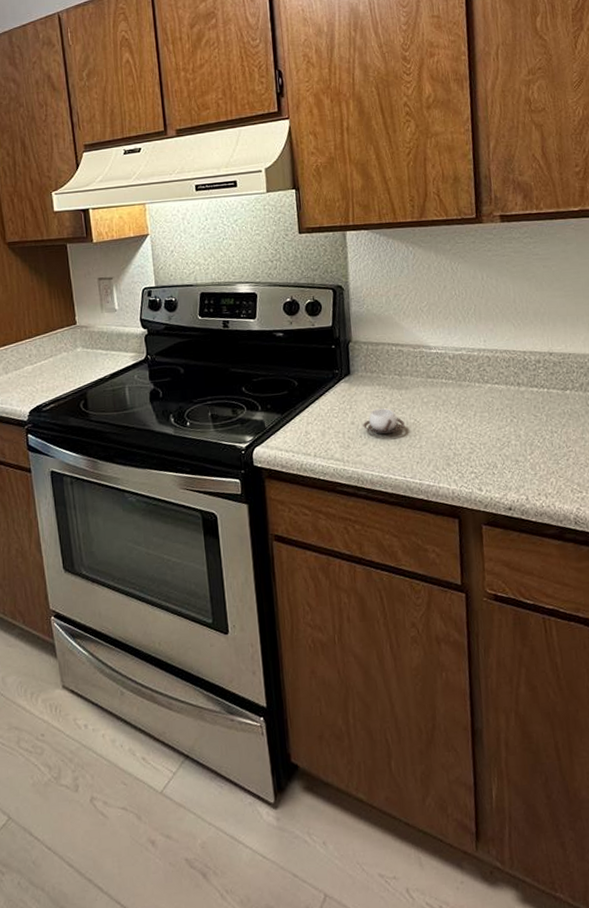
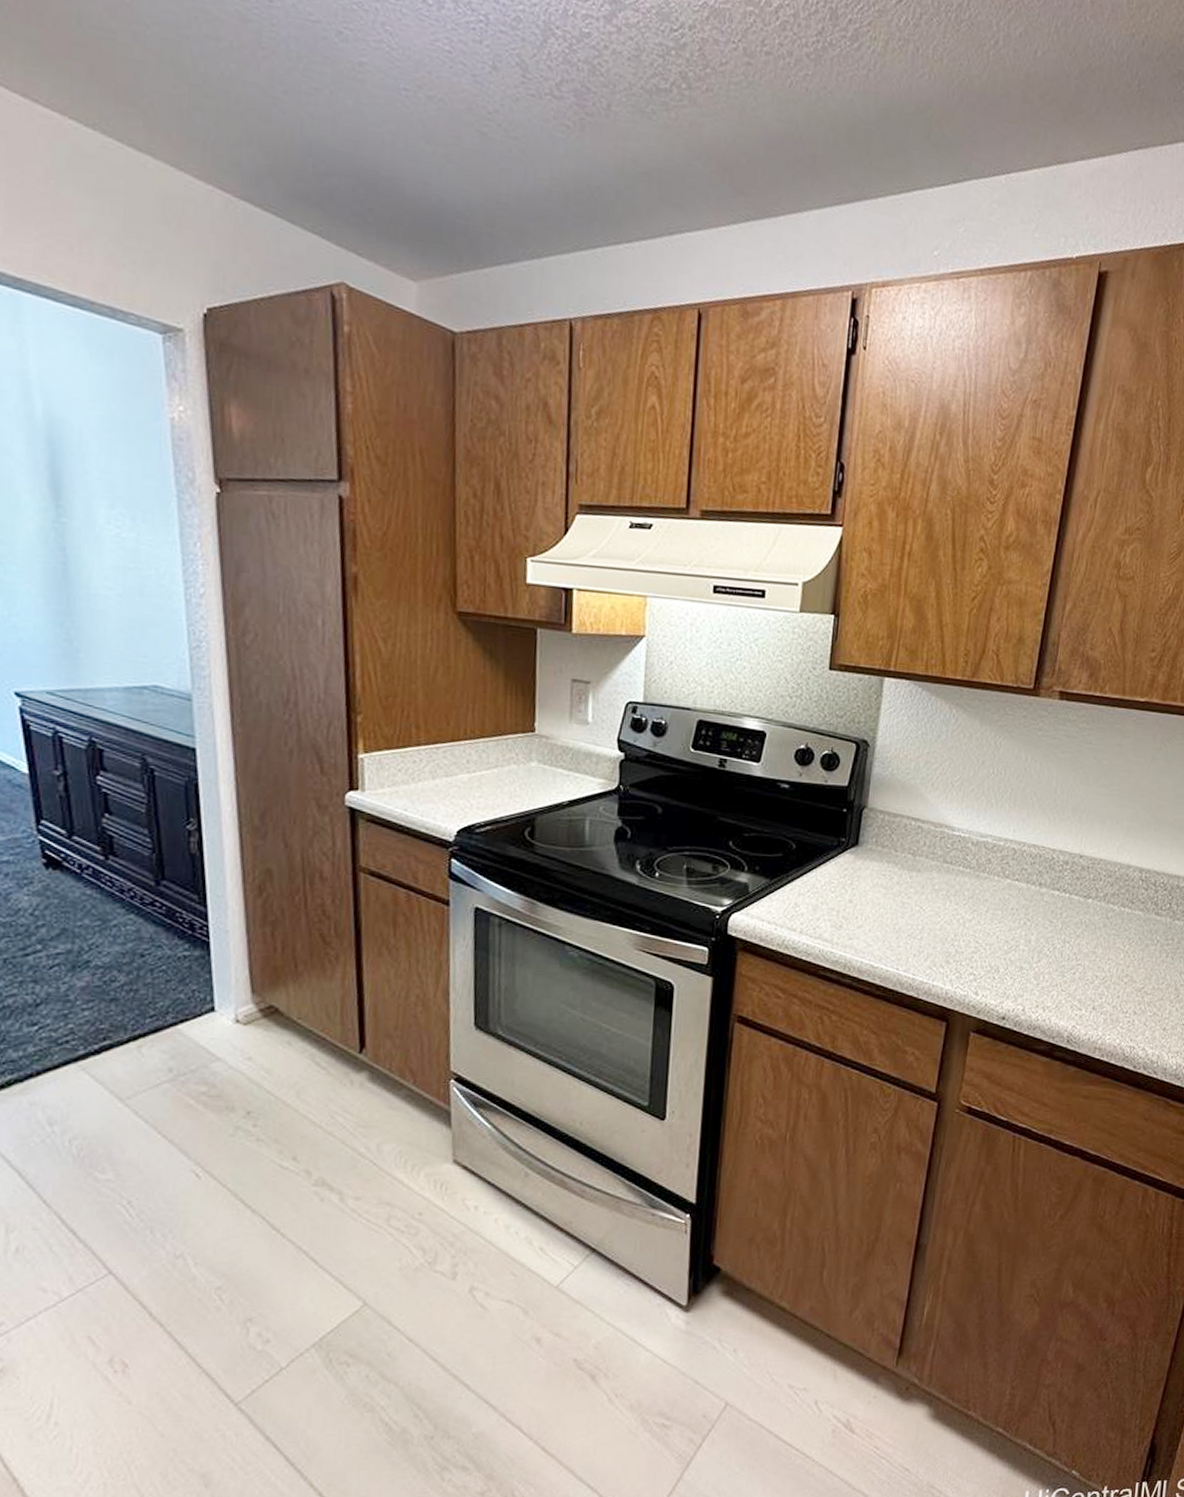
cup: present [363,408,405,434] -> none [861,889,909,919]

